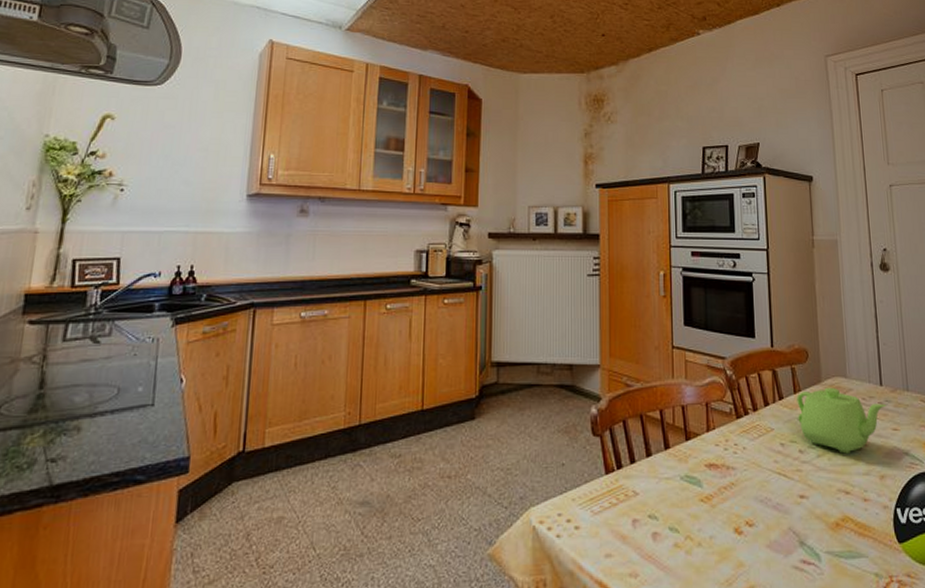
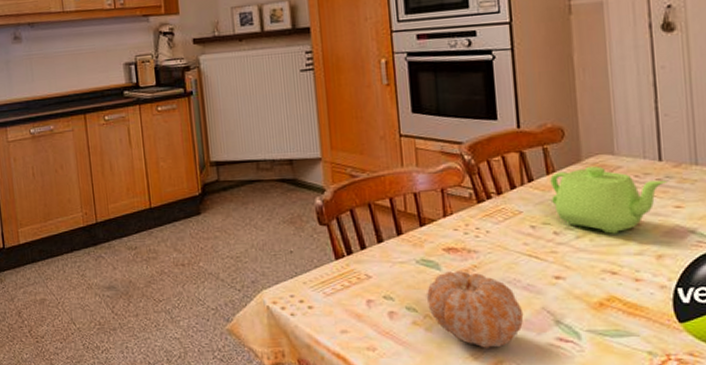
fruit: none [688,488,773,573] -> present [426,271,524,348]

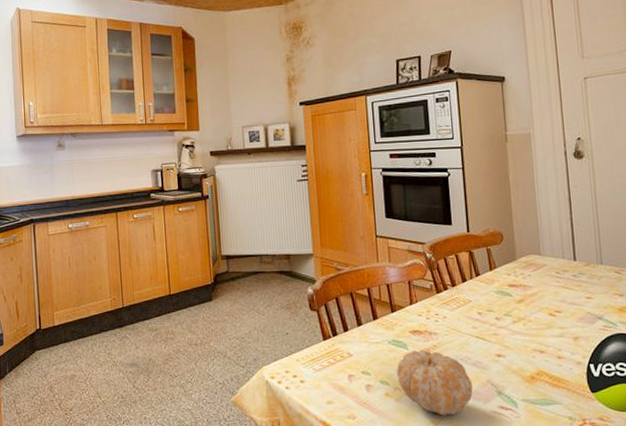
teapot: present [550,165,668,234] -> none [492,264,581,320]

